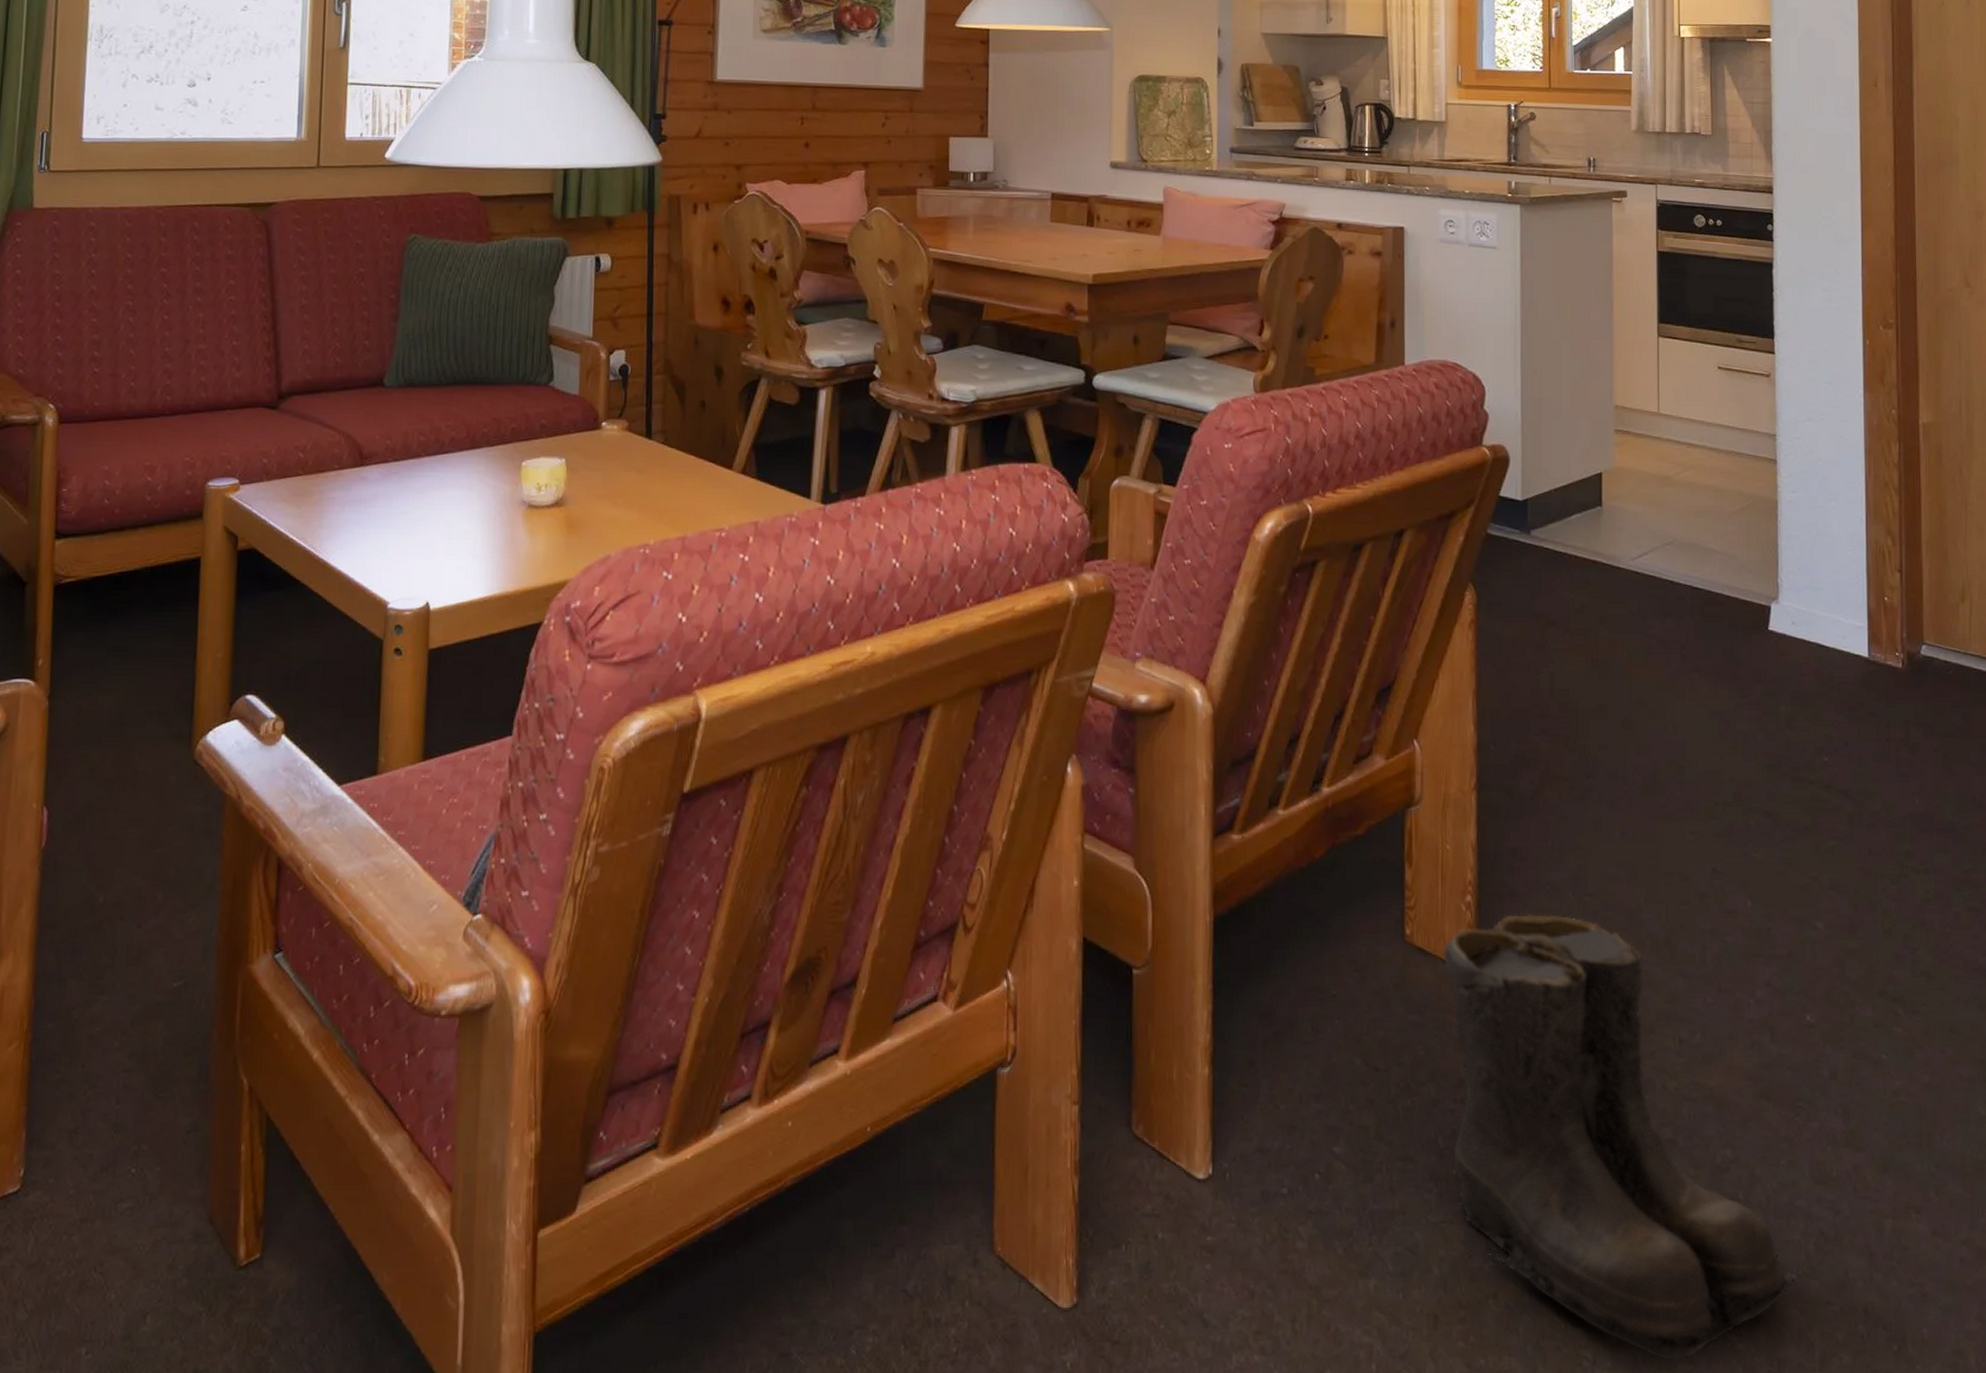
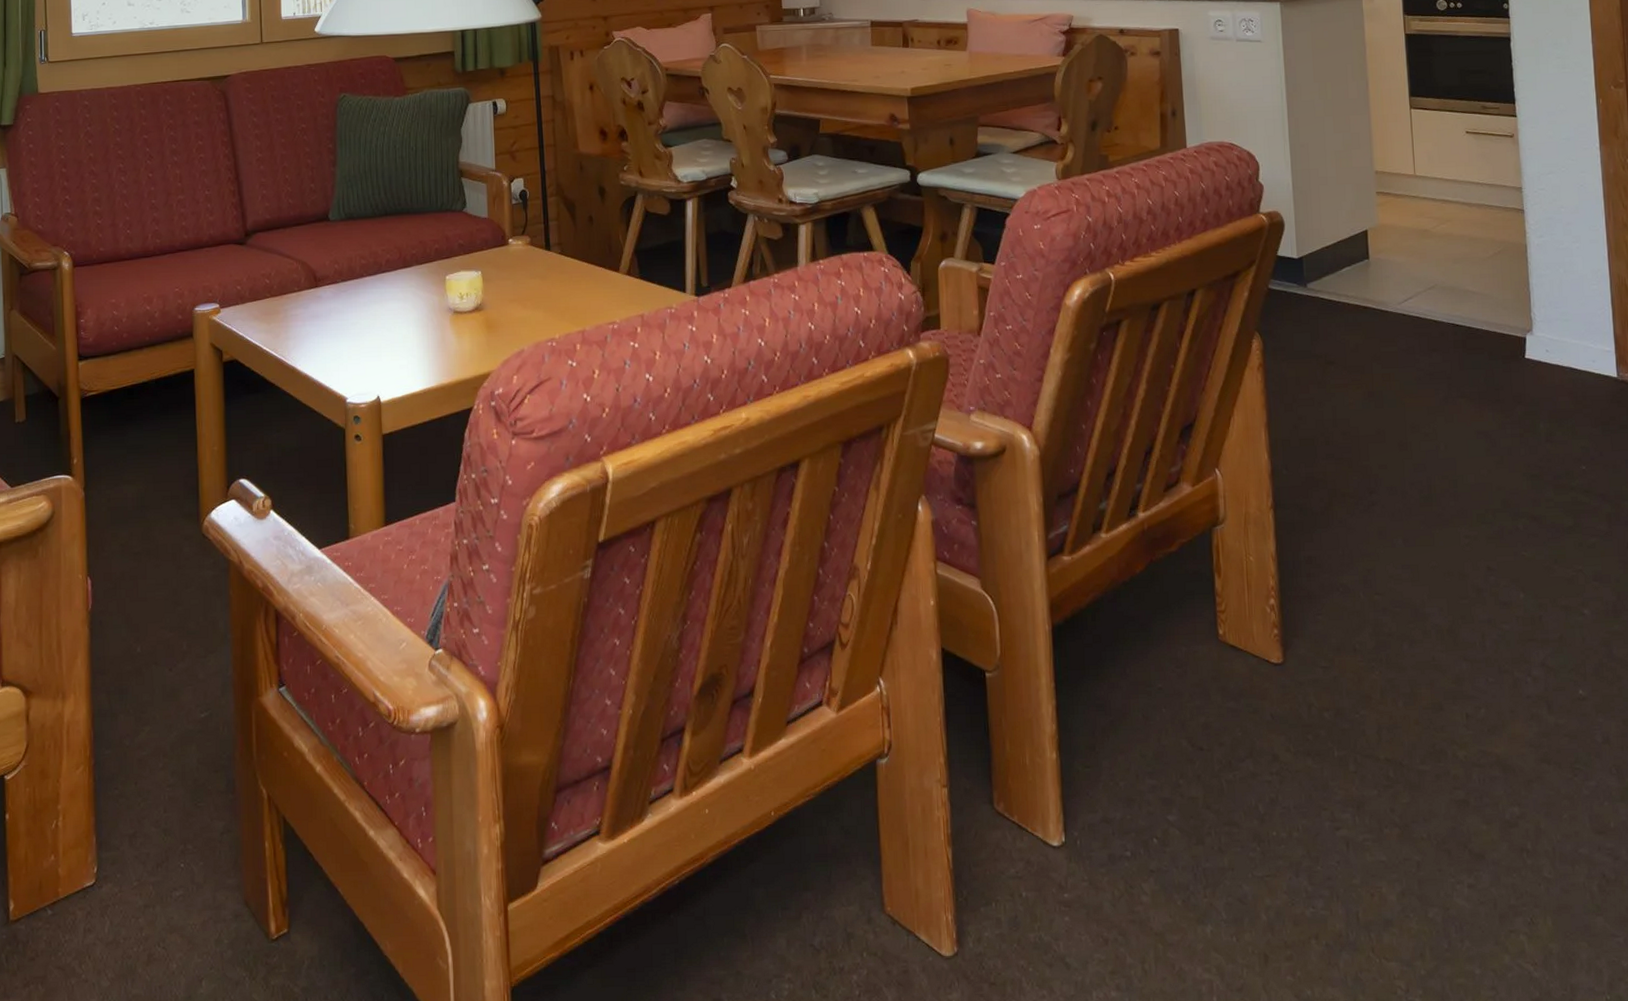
boots: present [1443,915,1798,1361] -> none [1252,612,1585,988]

